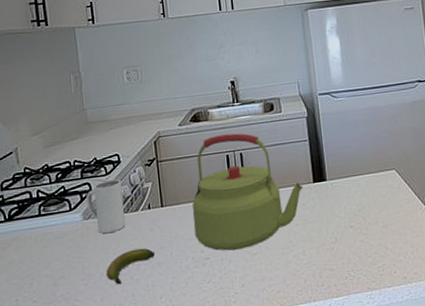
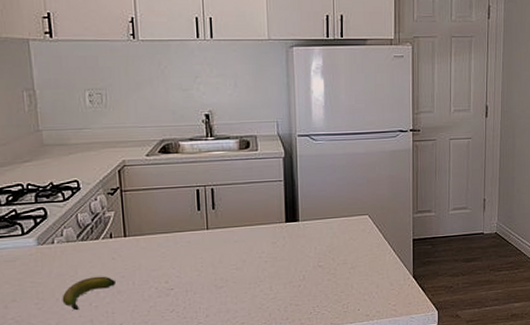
mug: present [86,179,126,234] -> none [40,205,85,260]
kettle: present [192,133,303,251] -> none [158,168,275,283]

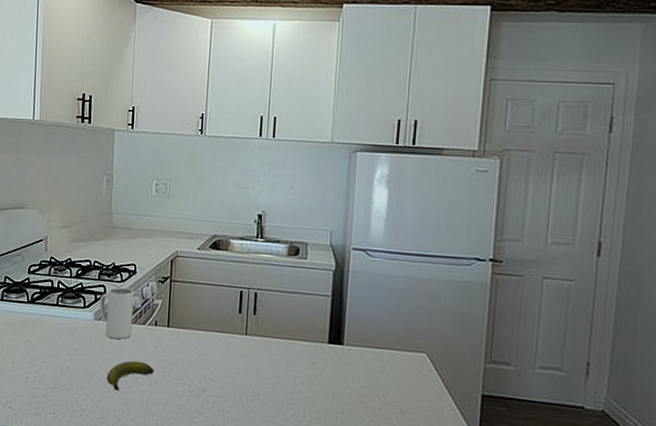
mug: none [40,205,85,260] -> present [99,287,134,339]

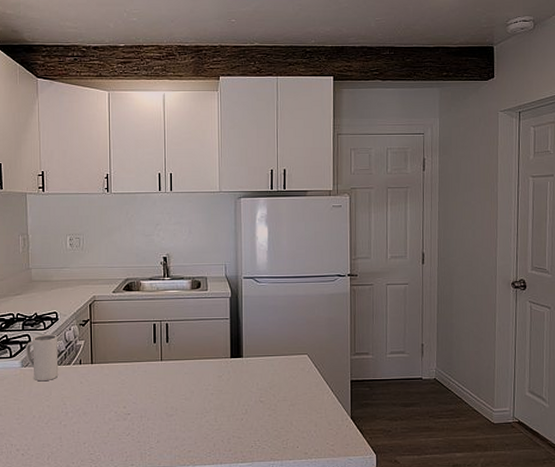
banana: present [106,360,154,392] -> none [38,398,82,428]

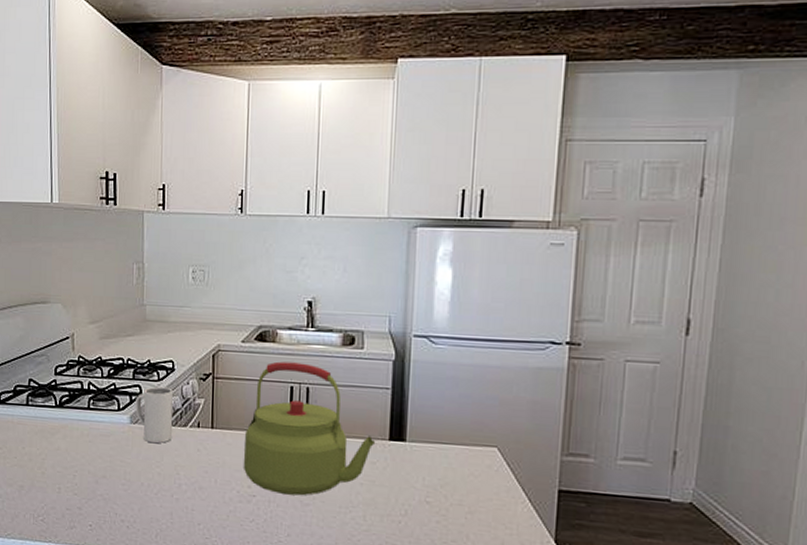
kettle: none [118,305,221,409] -> present [243,361,376,496]

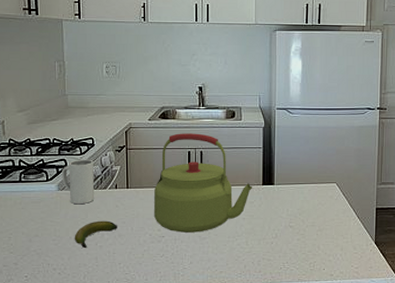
banana: none [146,466,198,500] -> present [74,220,117,249]

